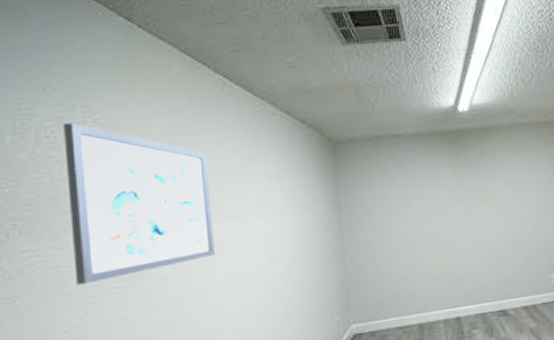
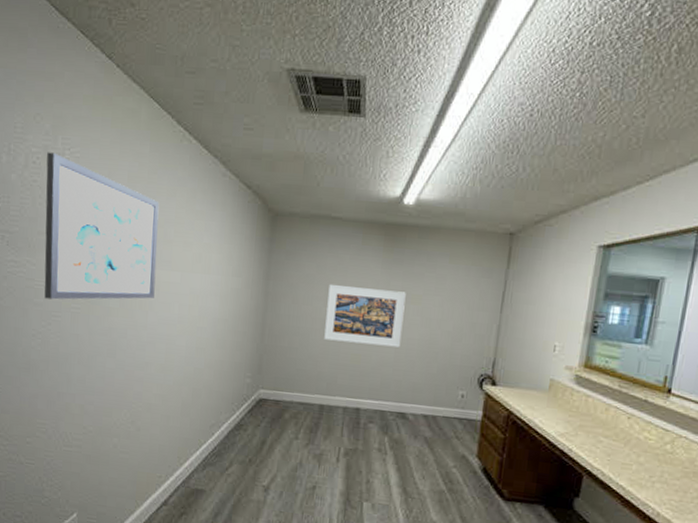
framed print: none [404,192,486,256] -> present [324,284,406,347]

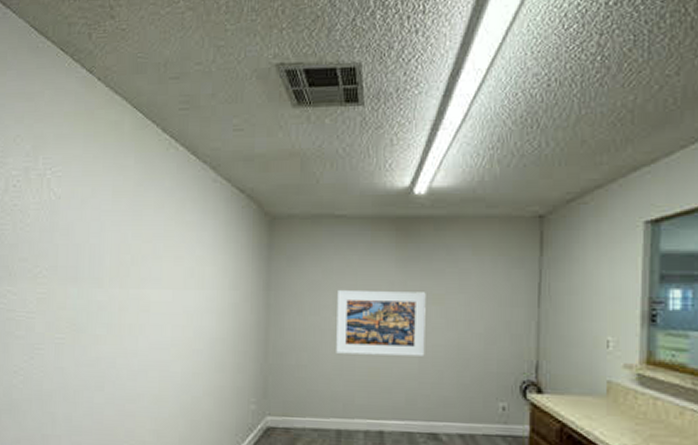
wall art: present [44,152,159,300] -> none [26,174,147,331]

